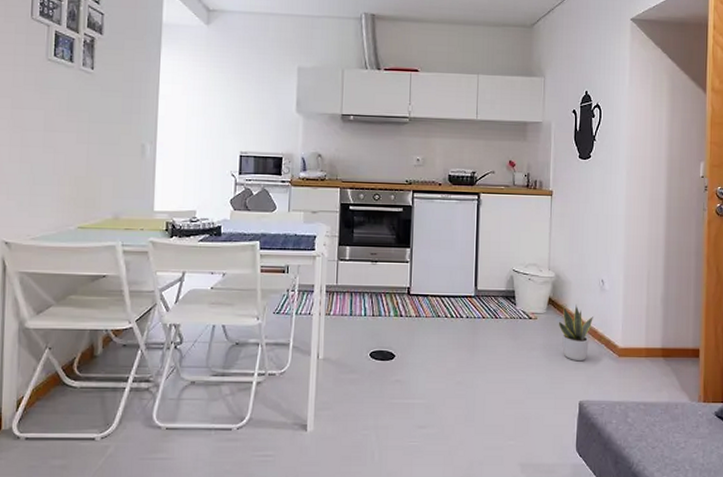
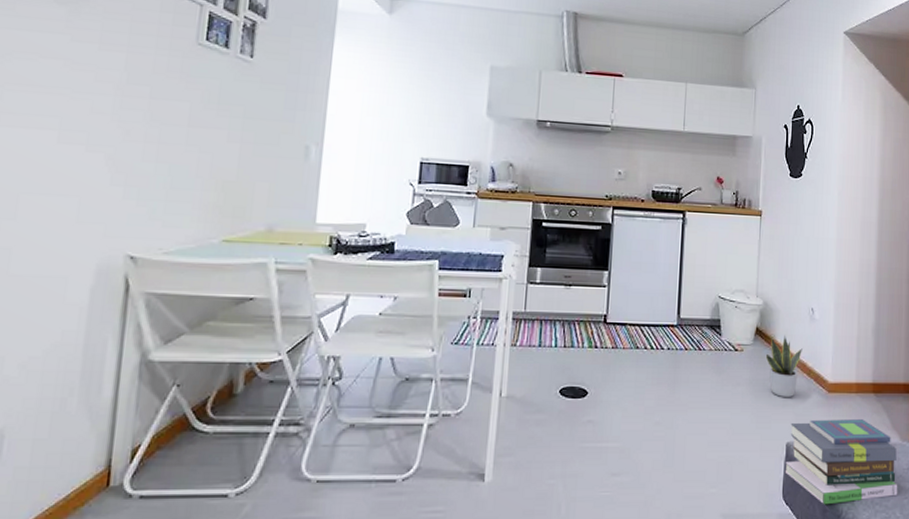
books: none [578,381,687,458] -> present [785,419,898,505]

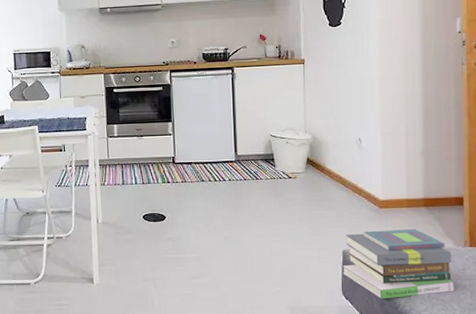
potted plant: present [765,335,802,398] -> none [317,163,352,215]

